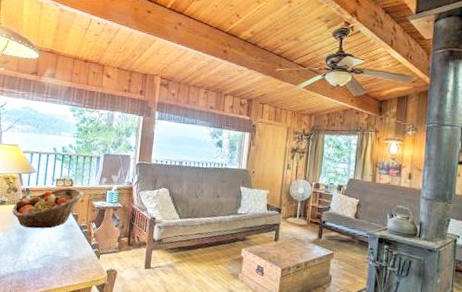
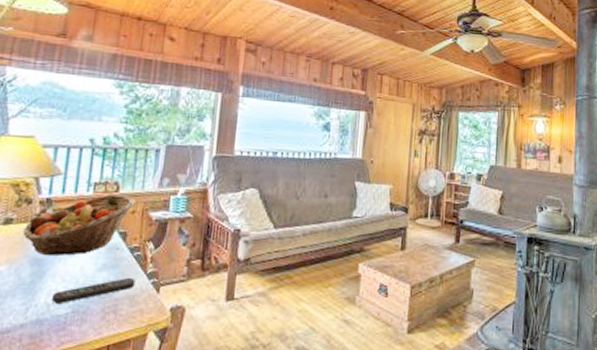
remote control: none [30,246,84,262] -> present [51,277,136,305]

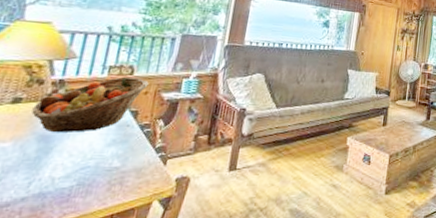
remote control: present [51,277,136,305] -> none [56,151,144,178]

